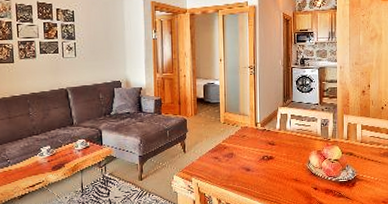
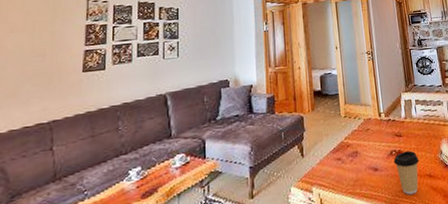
coffee cup: none [265,157,288,193] -> present [393,150,419,195]

